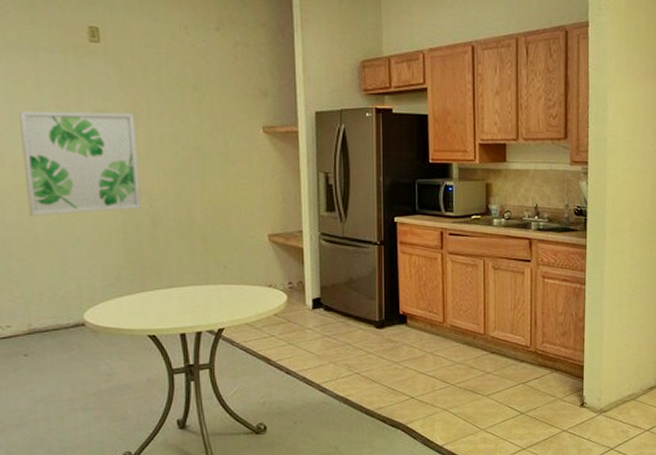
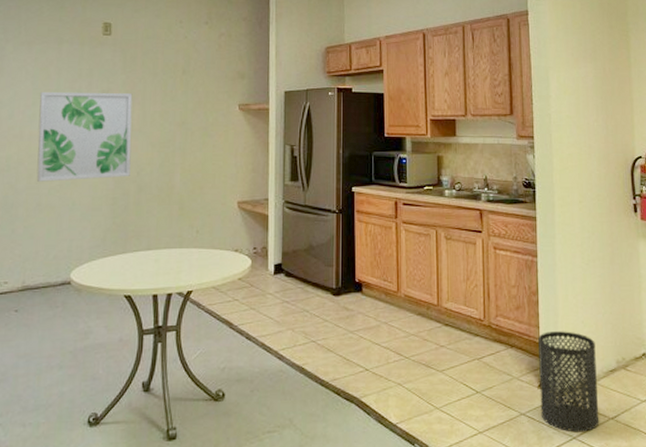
trash can: none [581,354,637,444] -> present [538,331,600,433]

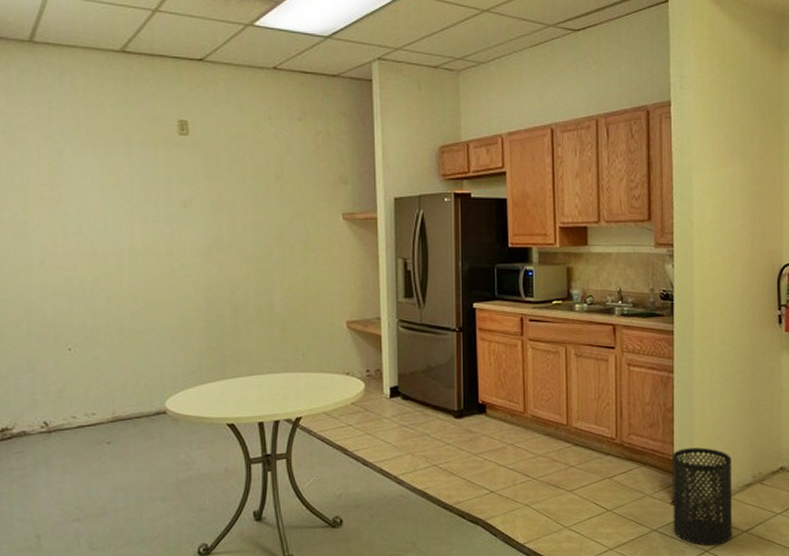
wall art: present [36,91,133,182] -> none [112,202,223,304]

